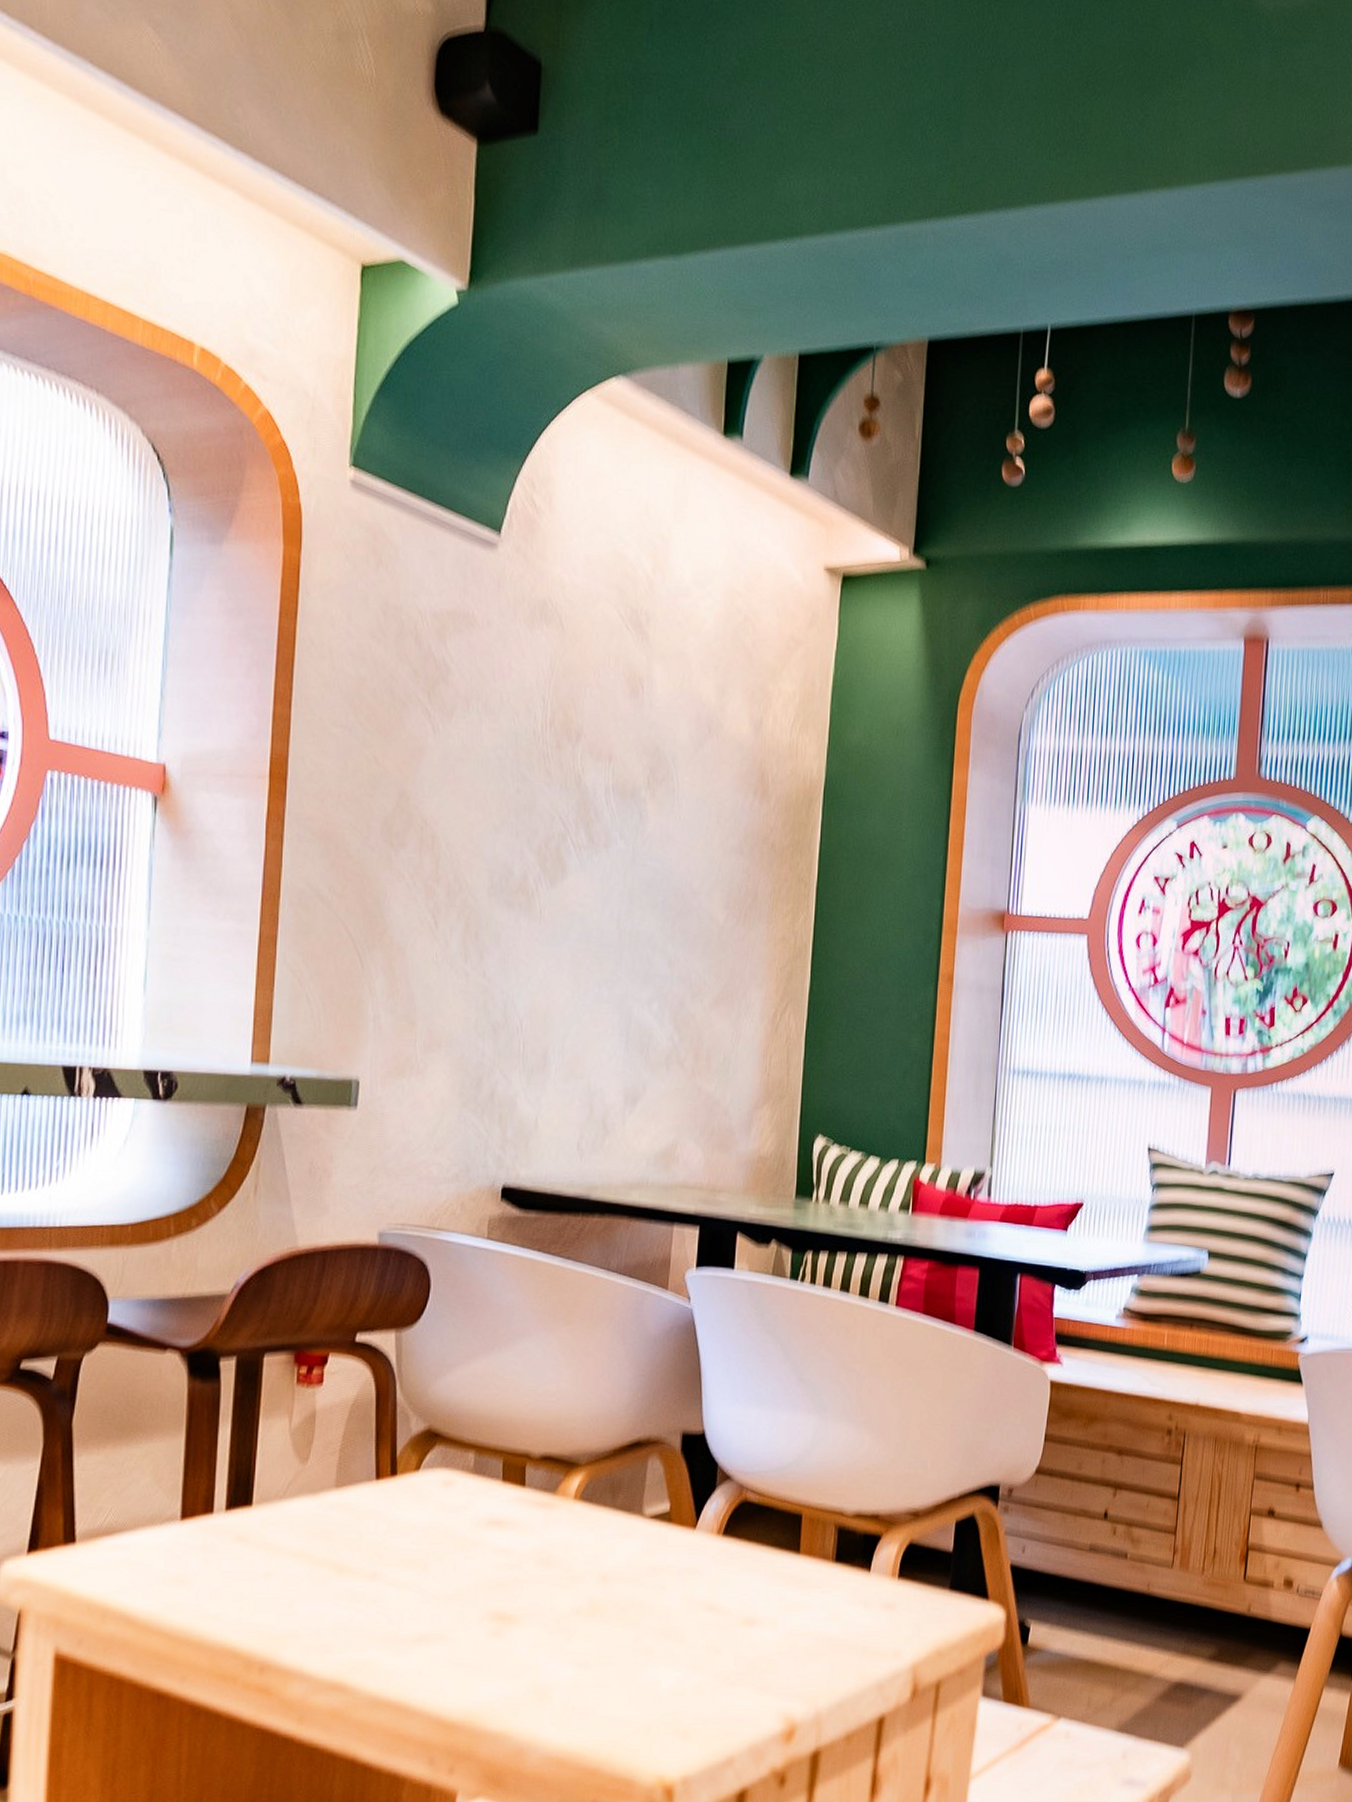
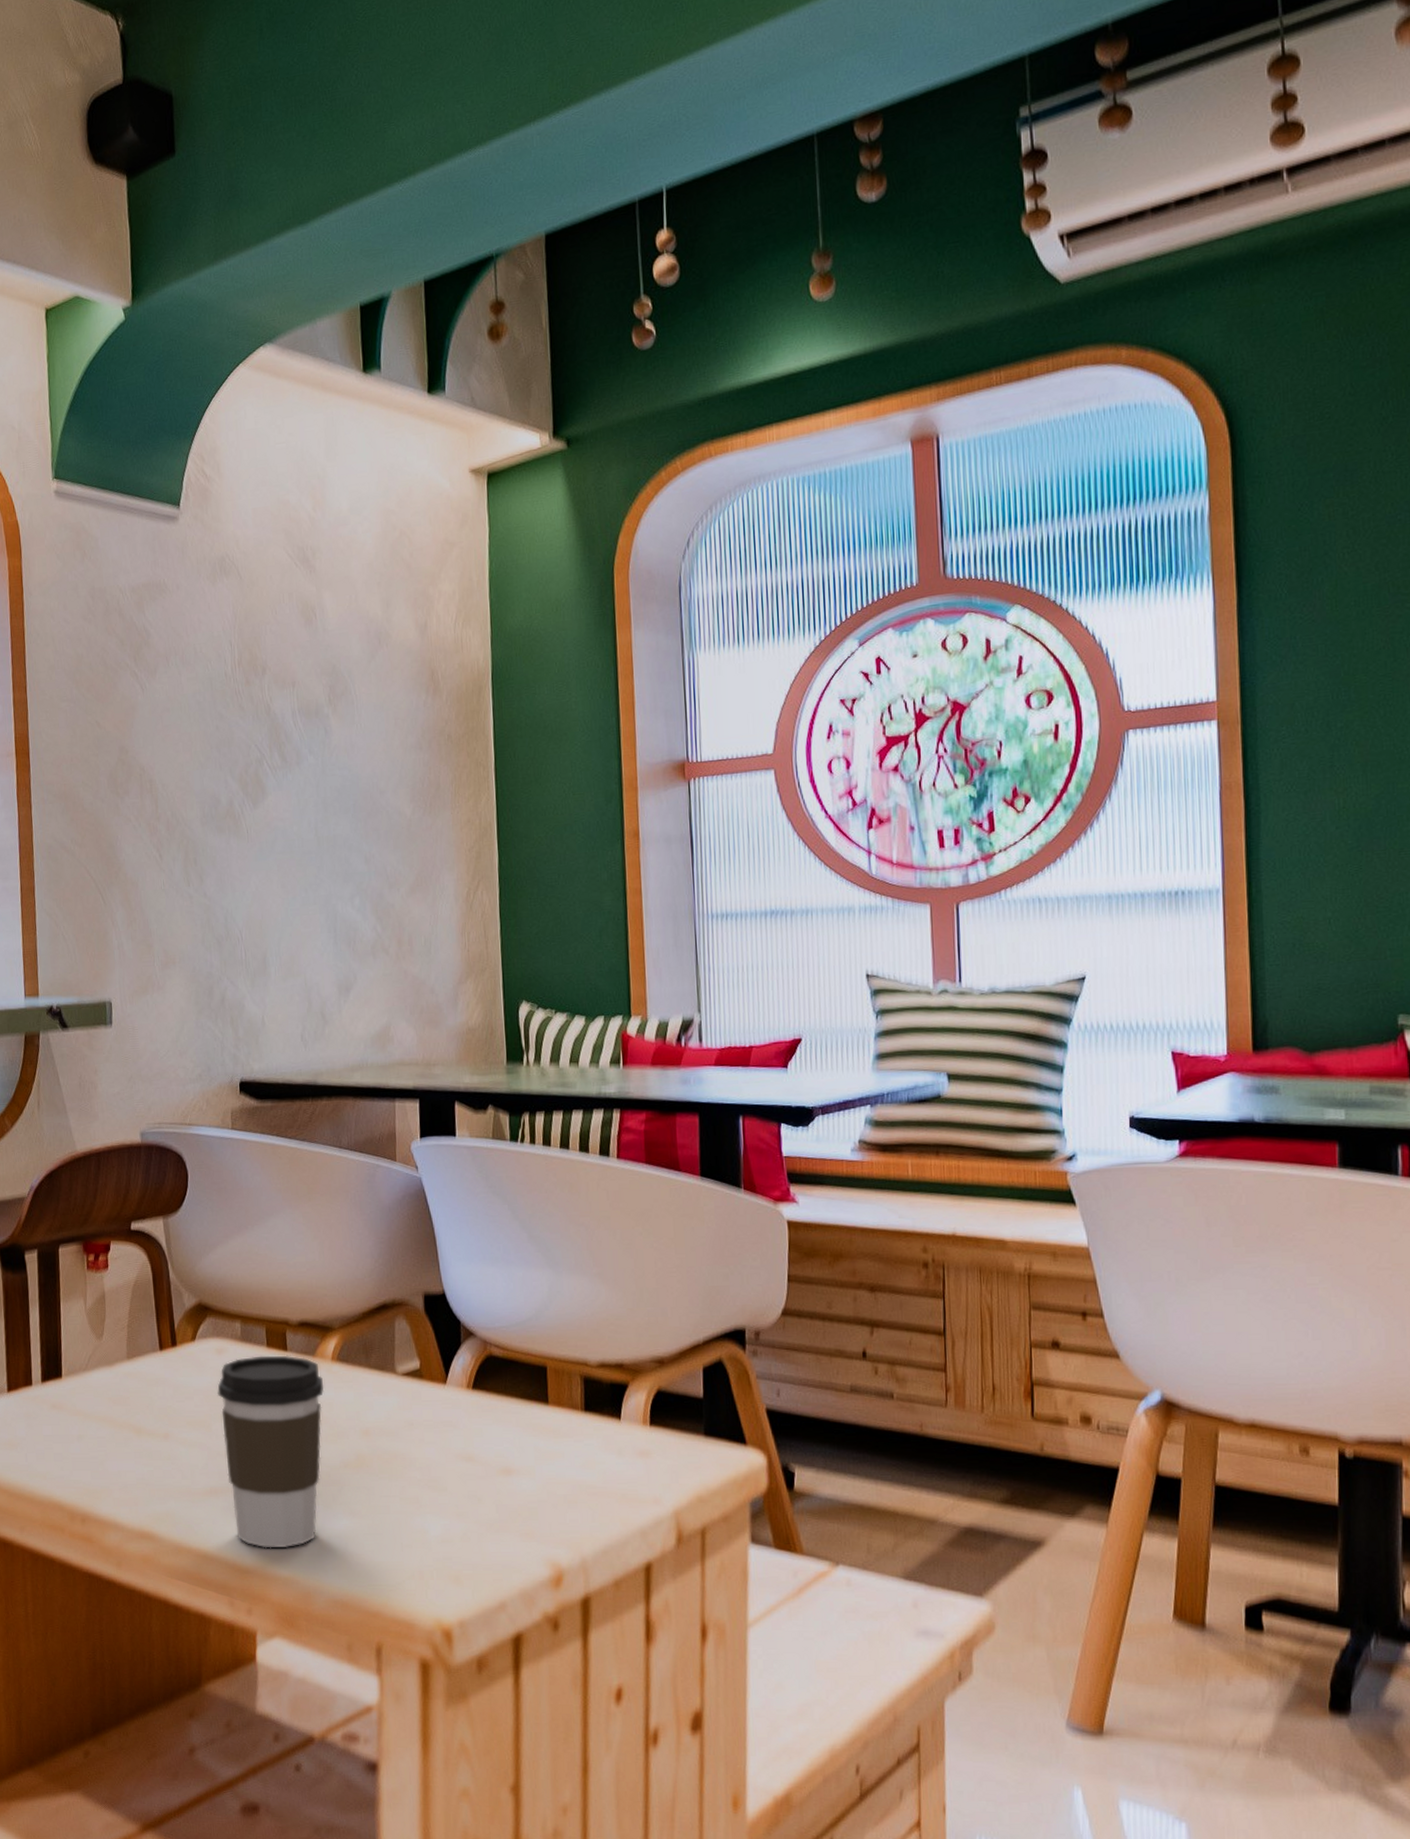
coffee cup: none [440,1490,563,1701] -> present [217,1355,324,1548]

